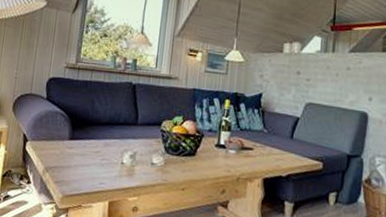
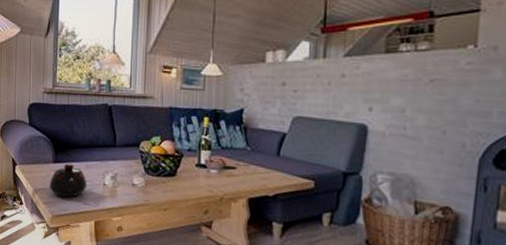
teapot: none [62,140,104,176] -> present [49,163,87,198]

